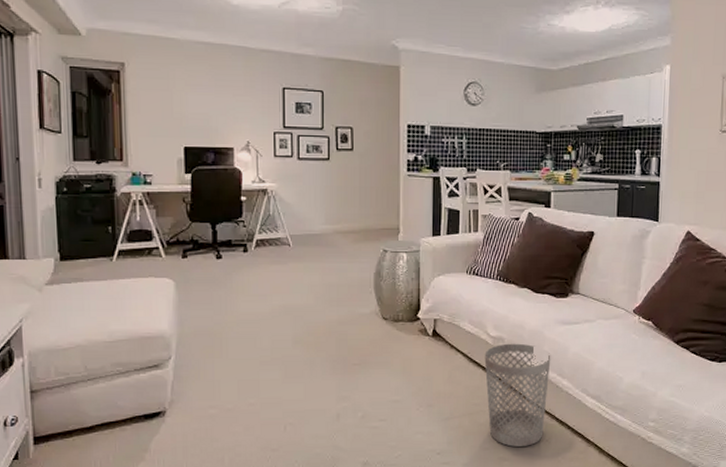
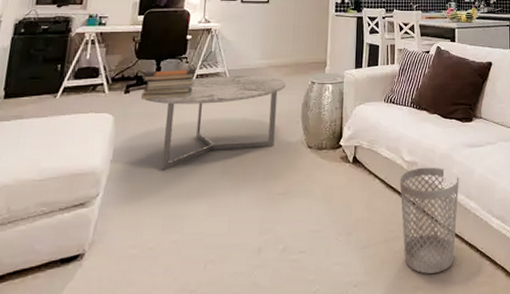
book stack: none [199,234,255,266] -> present [141,70,196,100]
coffee table: none [199,241,355,337] -> present [140,75,286,171]

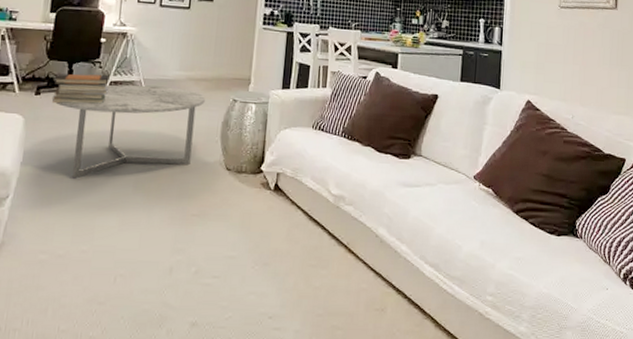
wastebasket: present [400,167,459,274] -> none [324,202,391,315]

